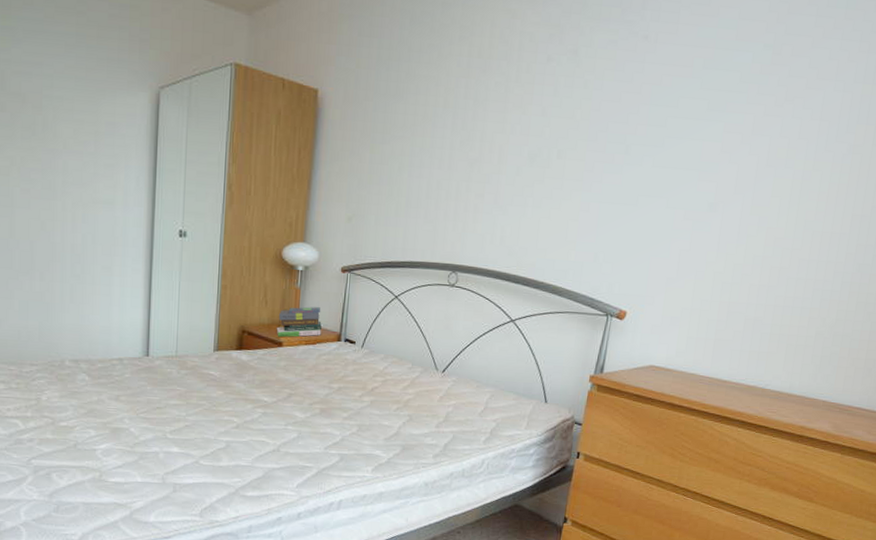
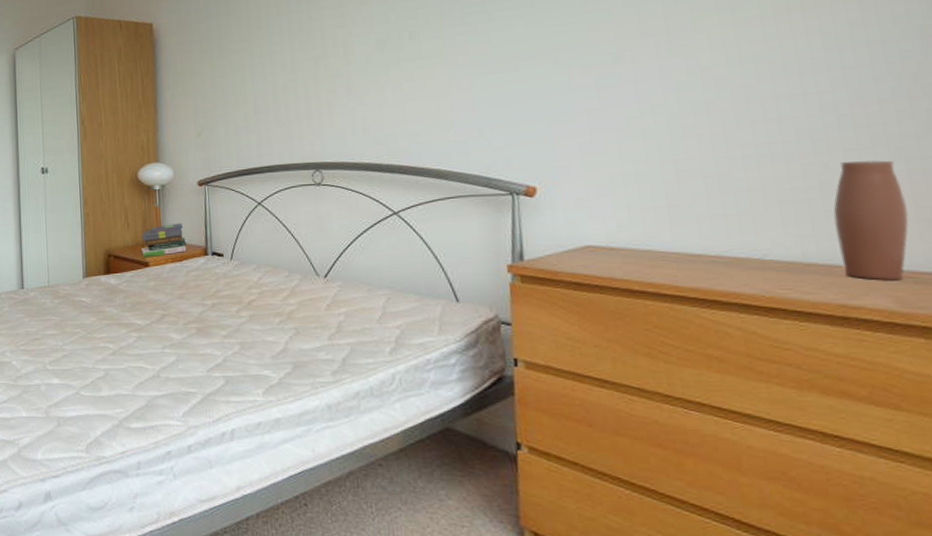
vase: none [810,320,864,412] -> present [833,160,909,281]

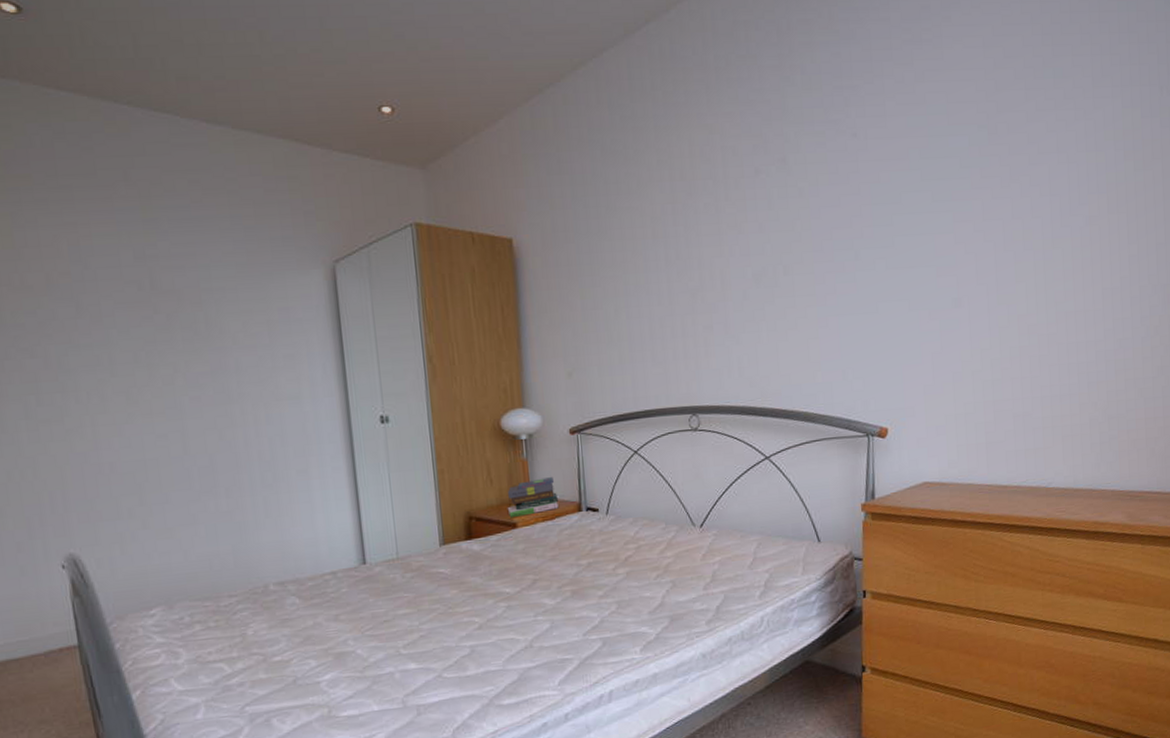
vase: present [833,160,909,281] -> none [1096,400,1141,500]

